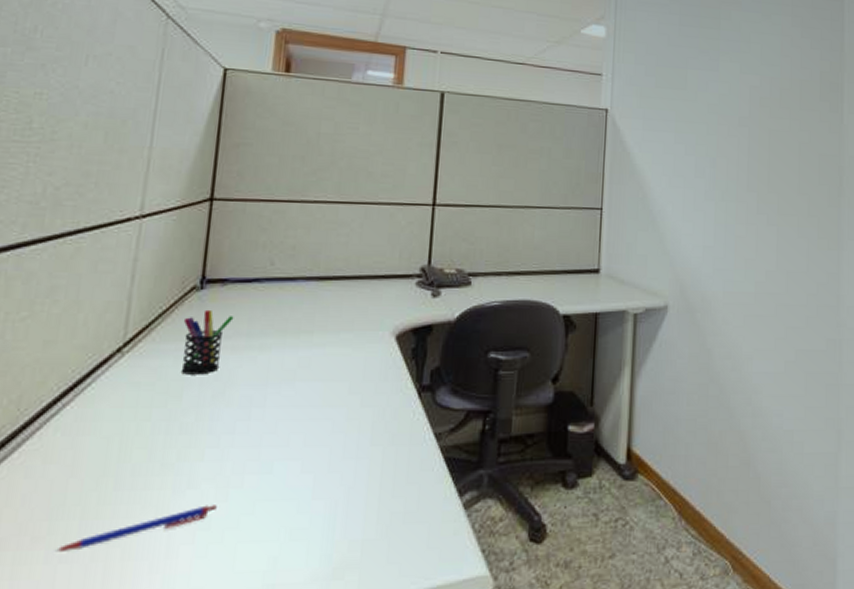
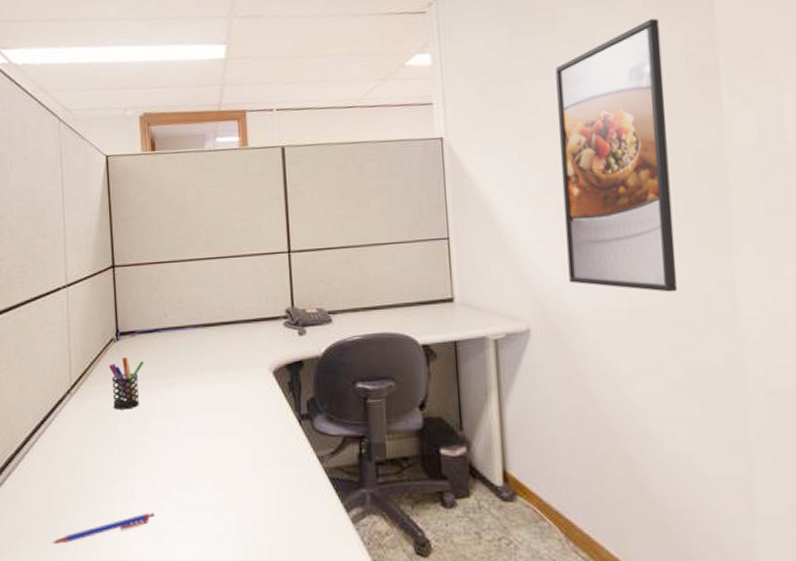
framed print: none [708,35,802,279] -> present [555,18,678,292]

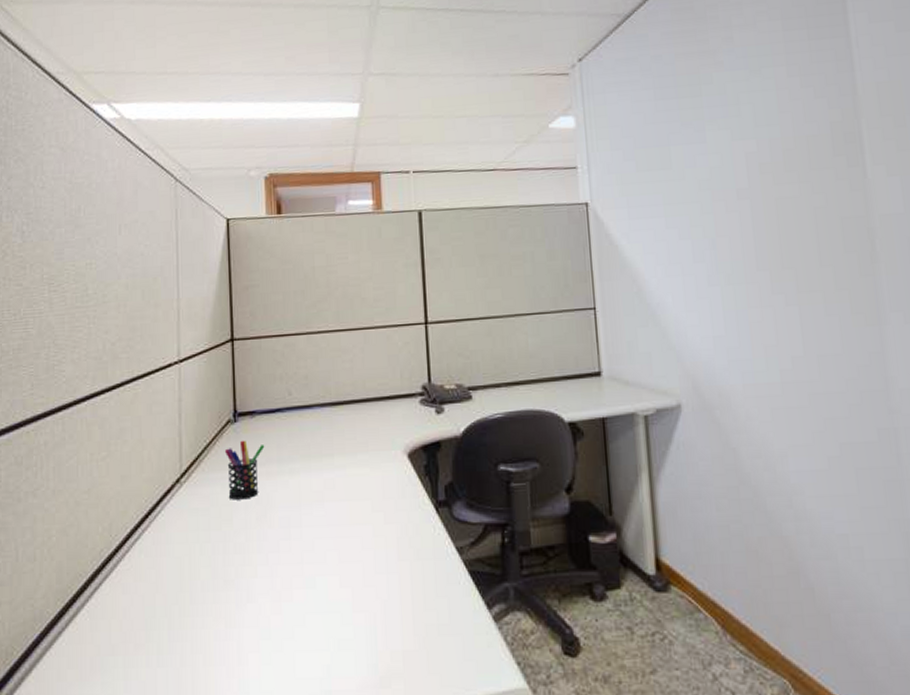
pen: present [51,513,155,544] -> none [152,617,273,657]
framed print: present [555,18,678,292] -> none [701,85,830,364]

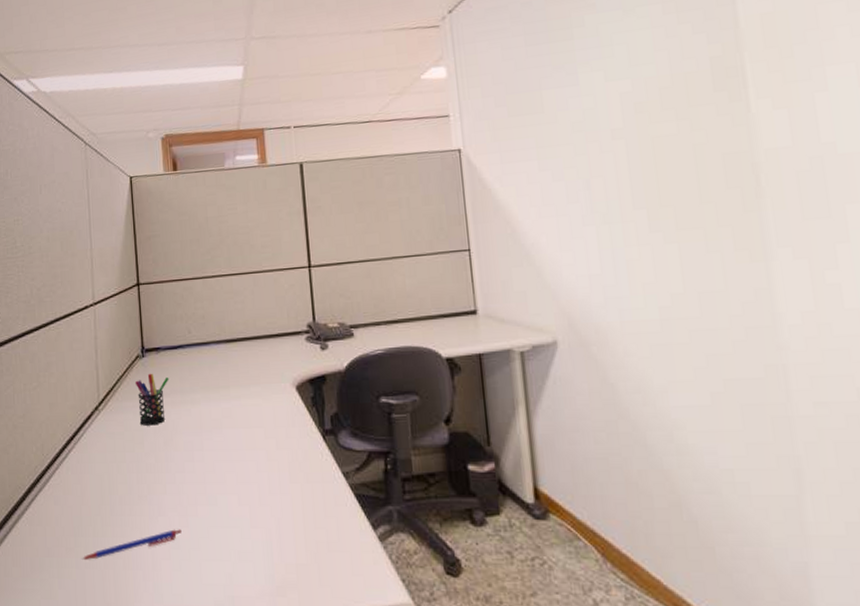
pen: none [152,617,273,657] -> present [81,529,182,560]

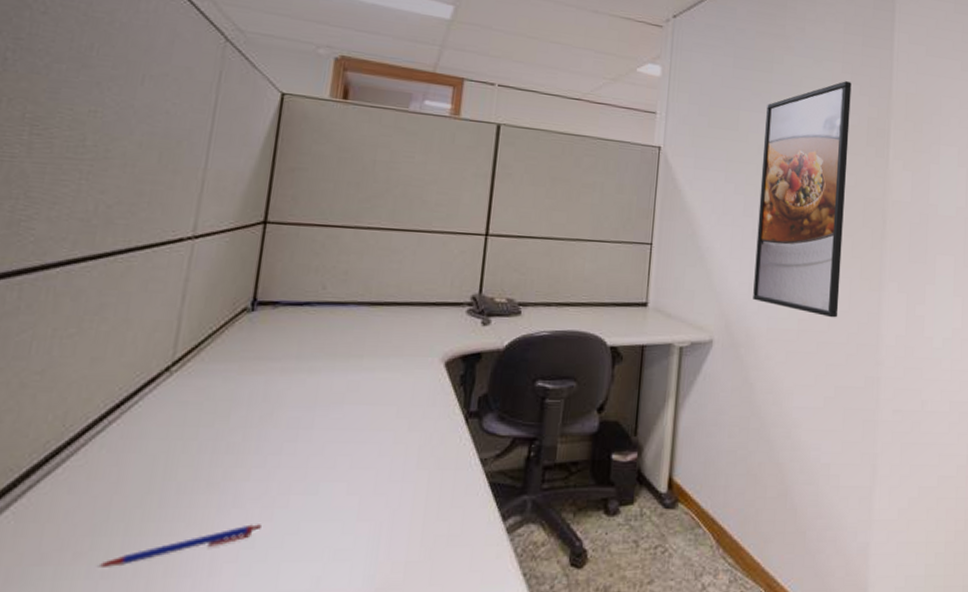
pen holder: present [134,373,169,426] -> none [229,331,285,396]
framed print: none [573,22,712,301] -> present [753,81,852,318]

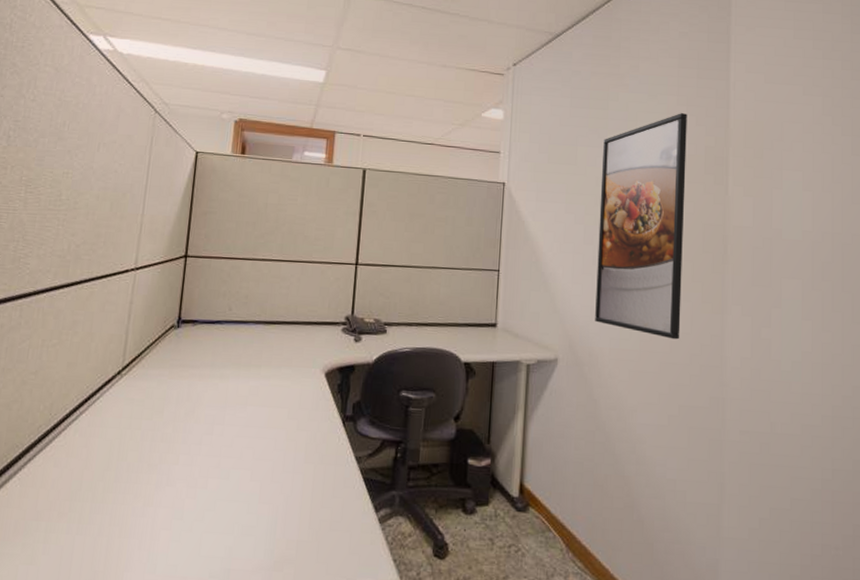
pen: present [96,524,262,567] -> none [73,500,188,526]

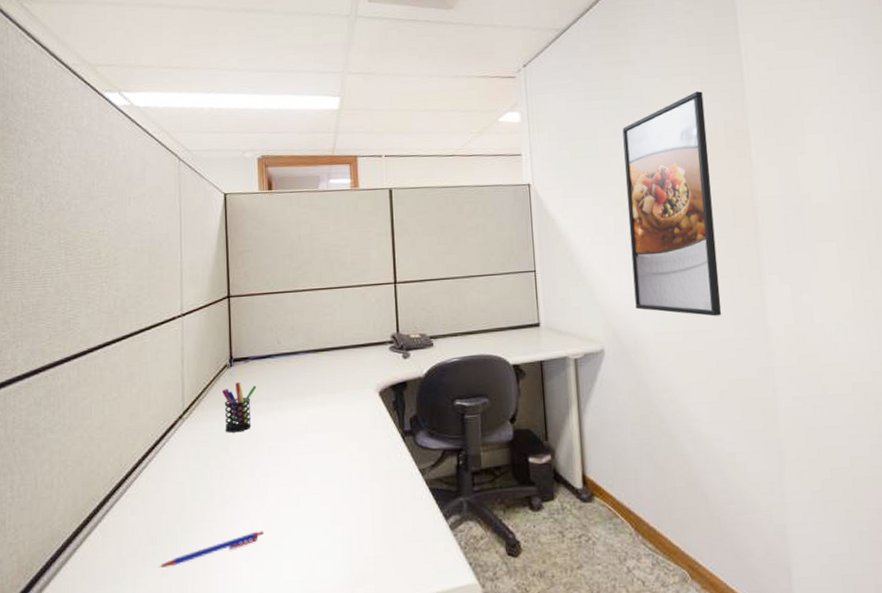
pen: none [73,500,188,526] -> present [158,531,264,568]
pen holder: none [162,344,202,396] -> present [221,382,257,433]

